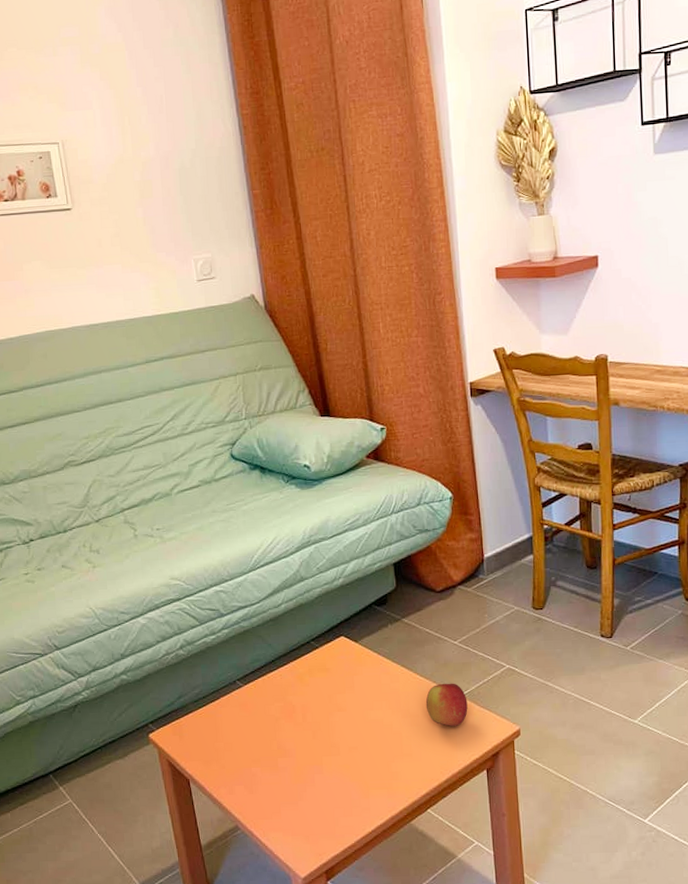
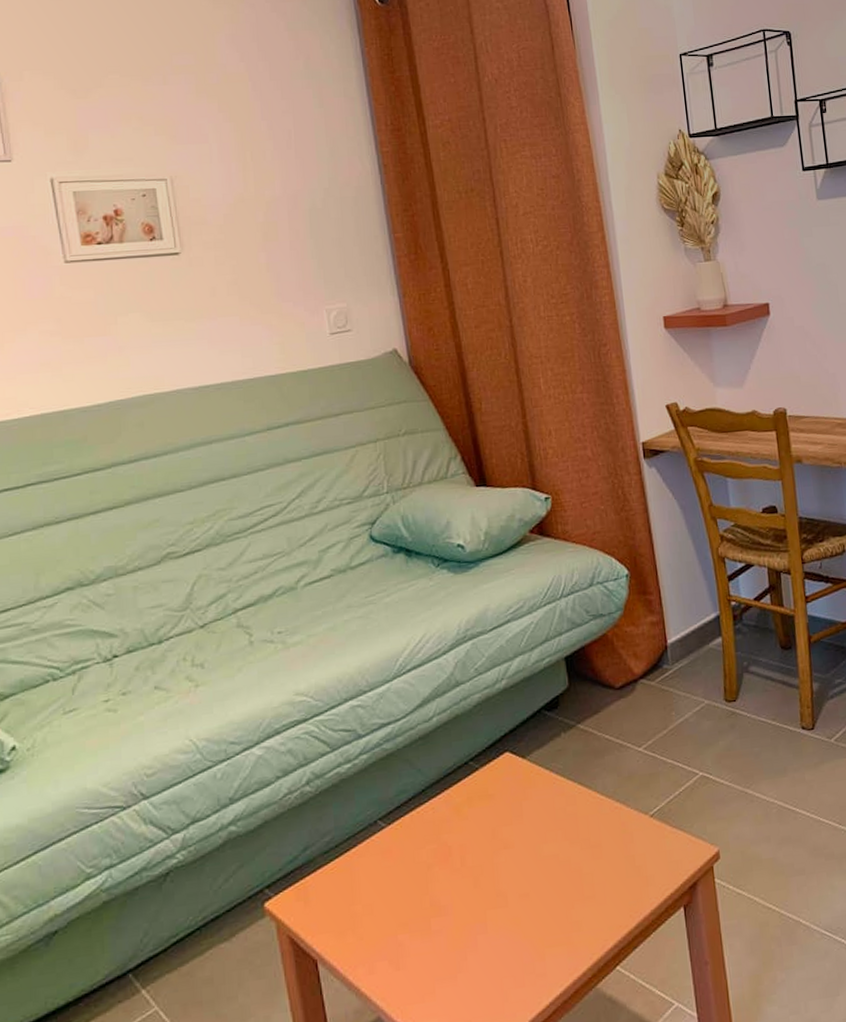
apple: present [425,683,468,726] -> none [608,800,658,856]

